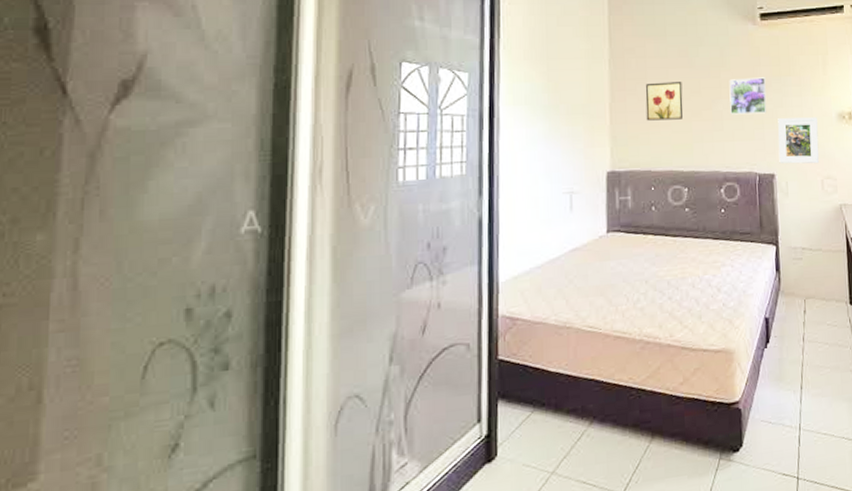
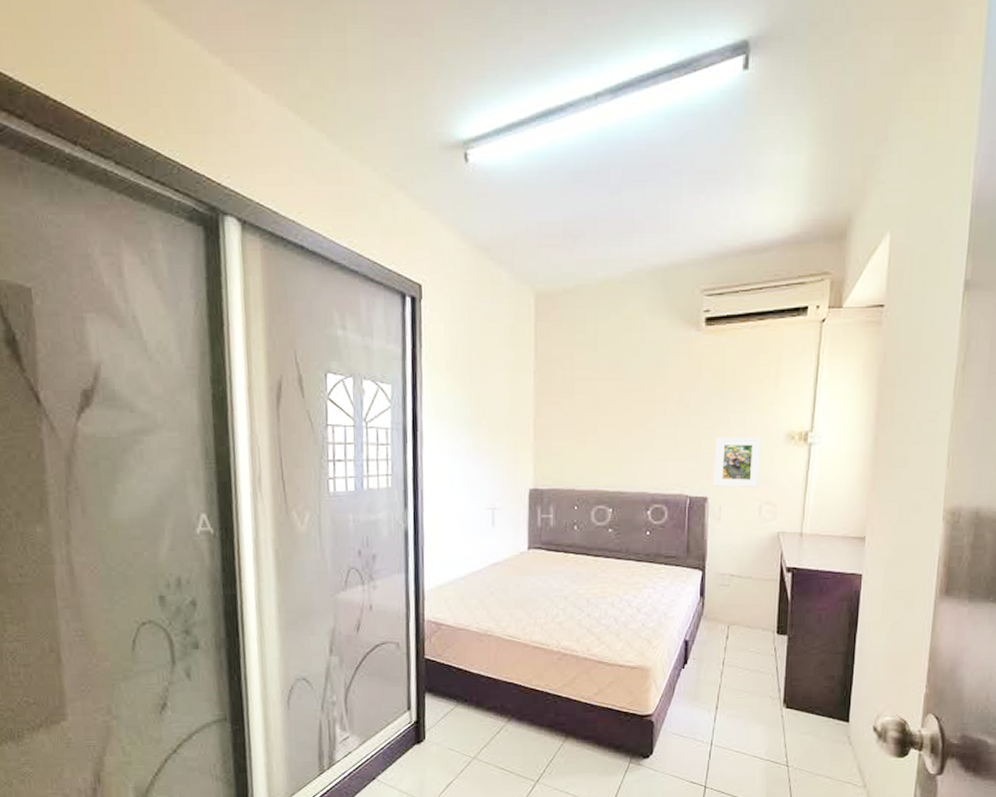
wall art: present [645,82,683,121] -> none [572,396,612,437]
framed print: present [729,77,767,115] -> none [663,391,706,433]

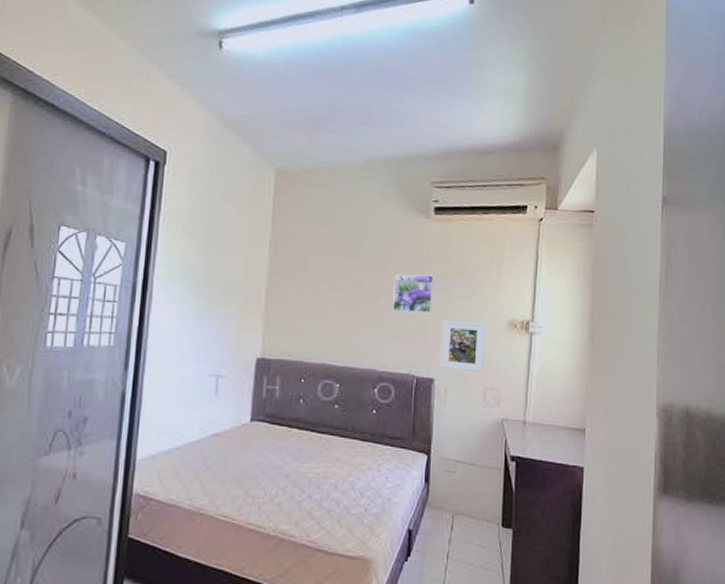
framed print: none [663,391,706,433] -> present [393,274,434,314]

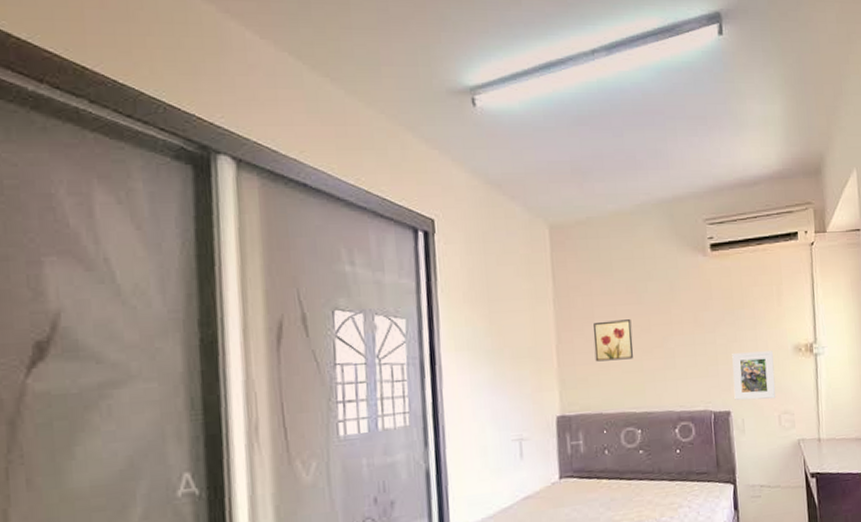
wall art: none [303,270,344,311] -> present [593,319,634,362]
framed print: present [393,274,434,314] -> none [680,311,721,352]

